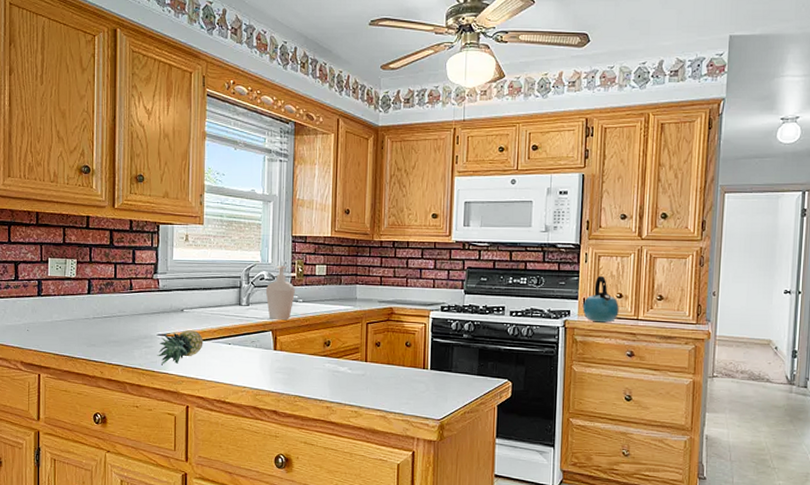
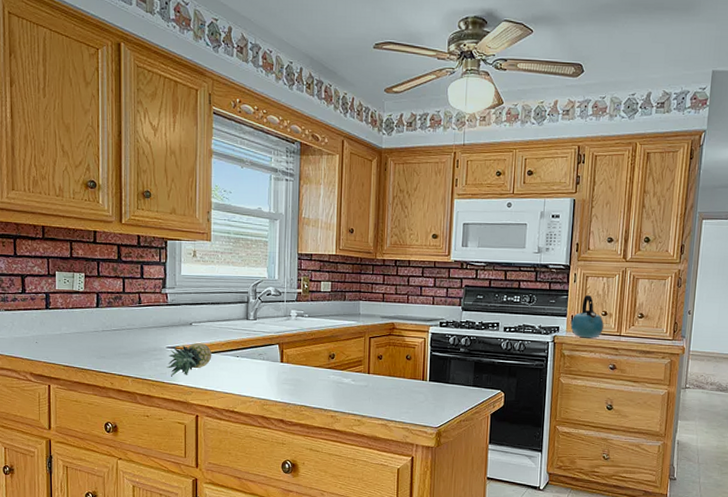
soap bottle: present [265,265,295,320] -> none [272,281,301,334]

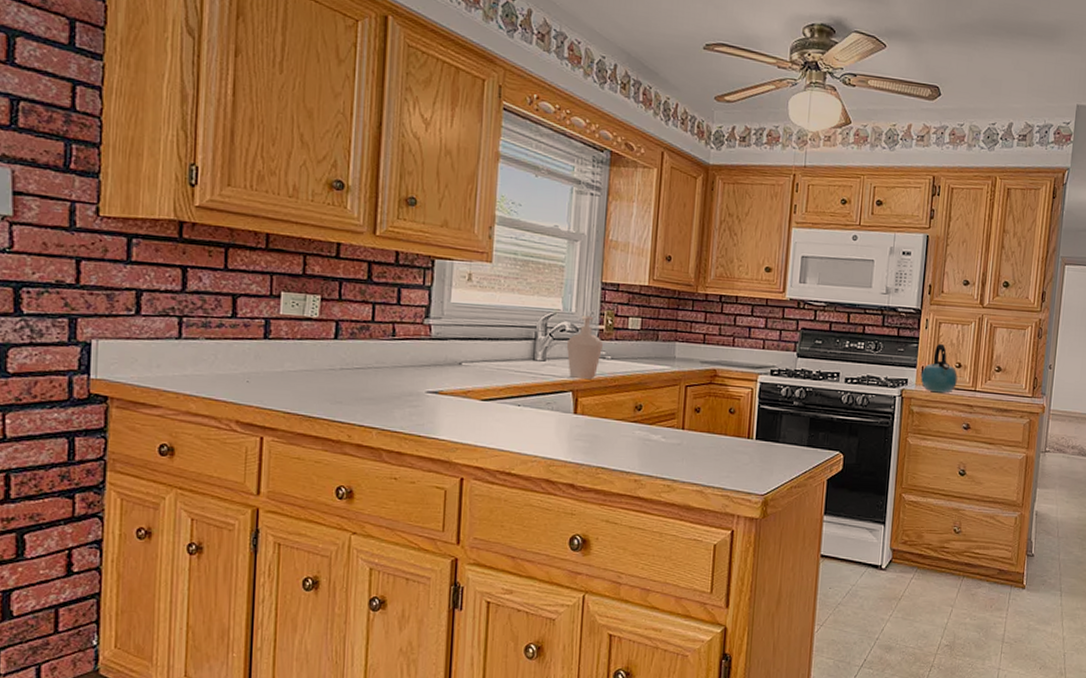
fruit: present [167,343,212,376] -> none [425,387,486,428]
soap bottle: none [272,281,301,334] -> present [566,315,603,379]

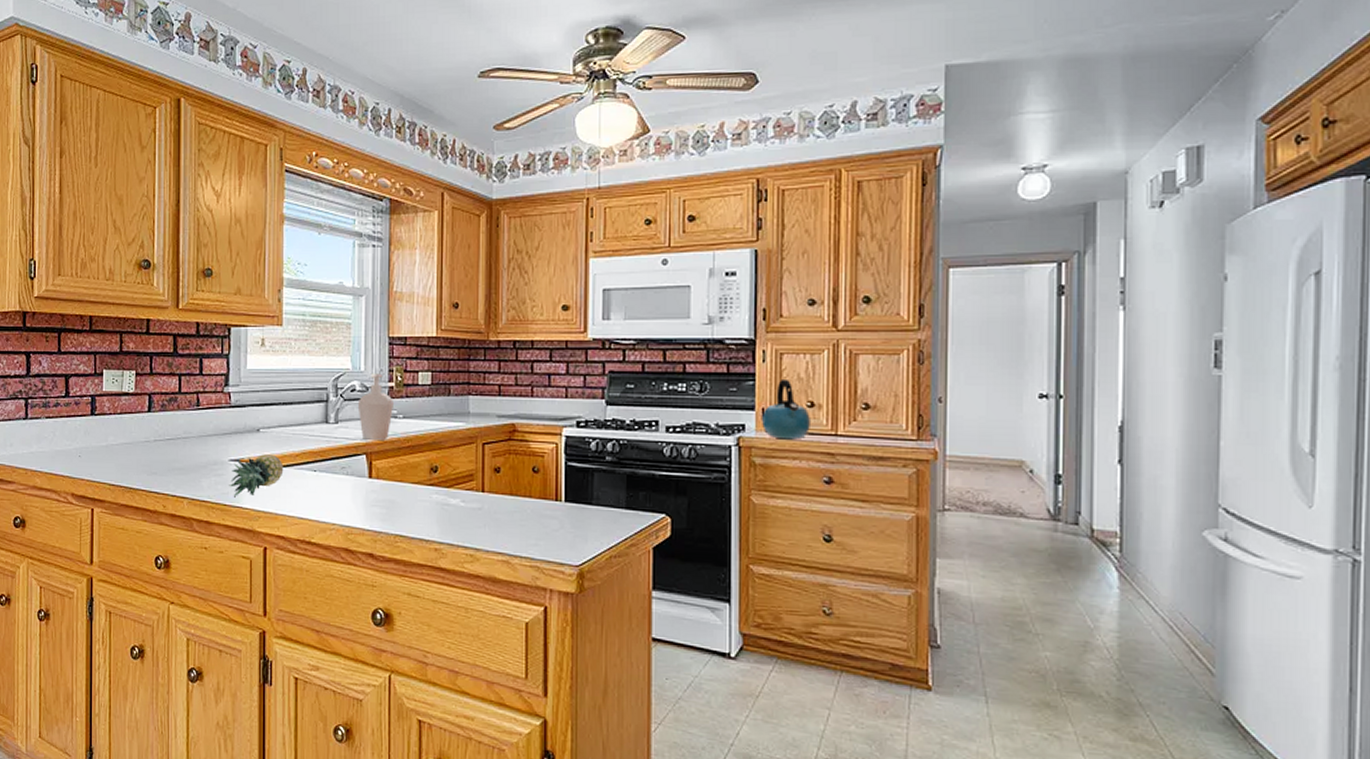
fruit: none [425,387,486,428] -> present [229,454,284,496]

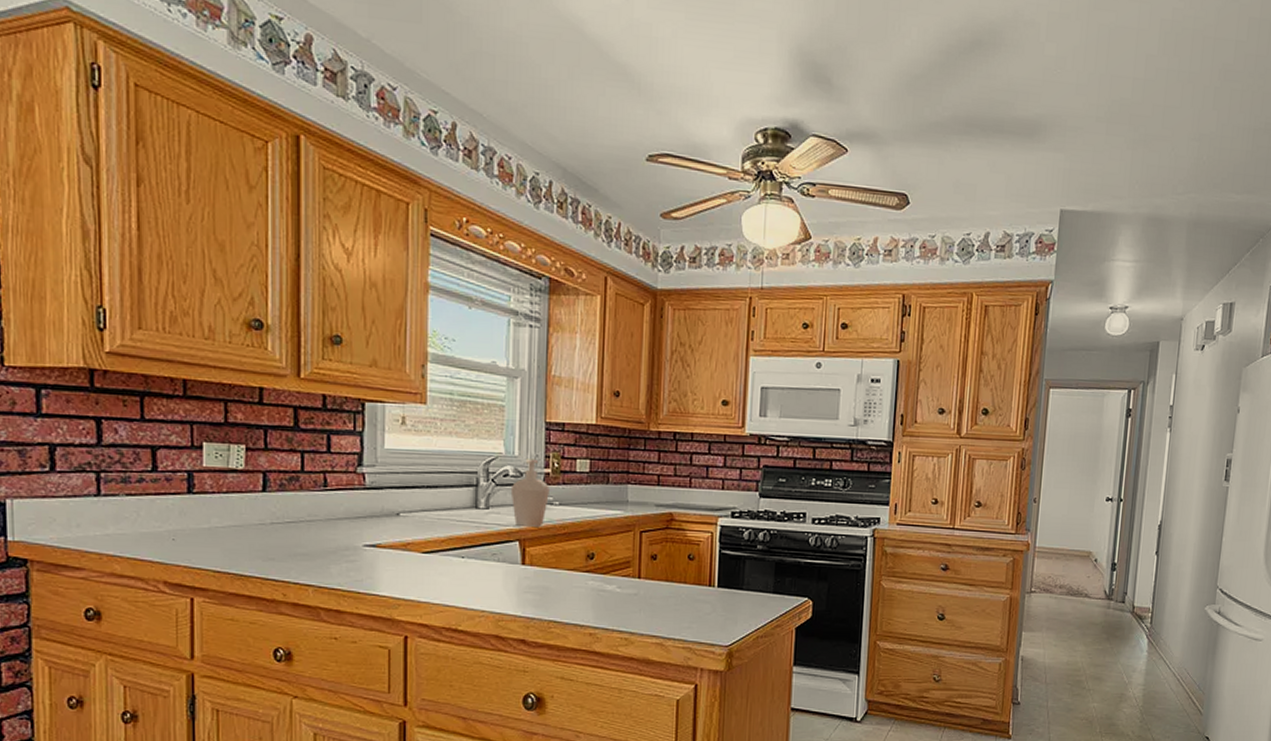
fruit: present [229,454,284,496] -> none [363,539,427,584]
kettle: present [762,378,812,440] -> none [894,478,935,532]

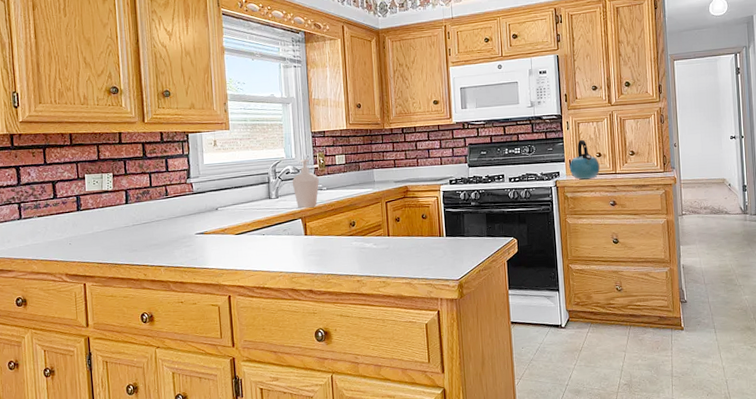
kettle: none [894,478,935,532] -> present [570,139,601,180]

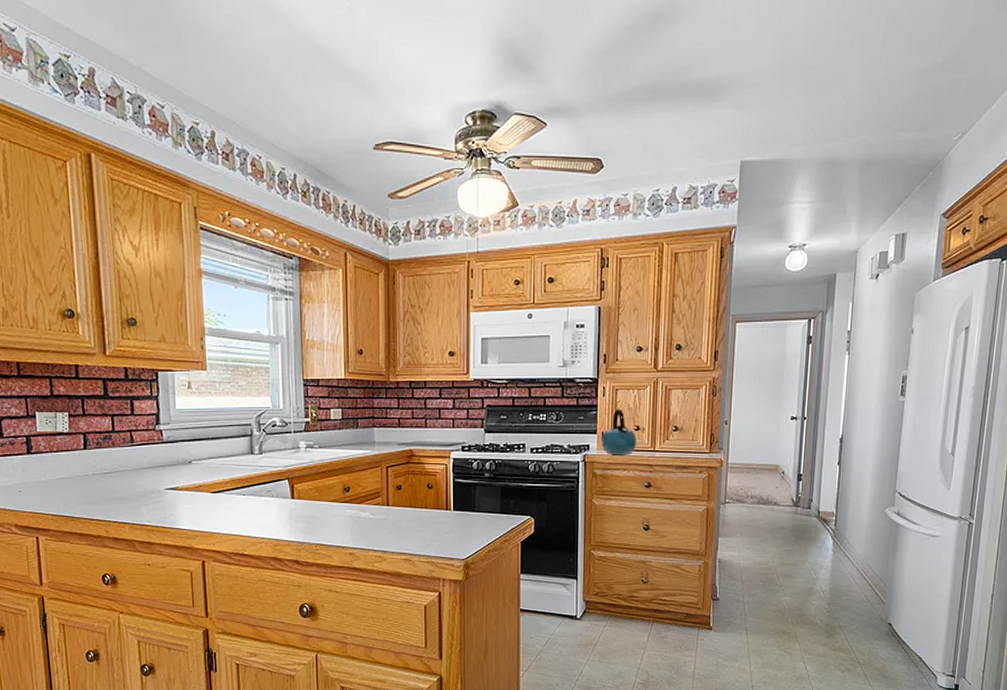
soap bottle: present [292,159,319,208] -> none [278,411,310,467]

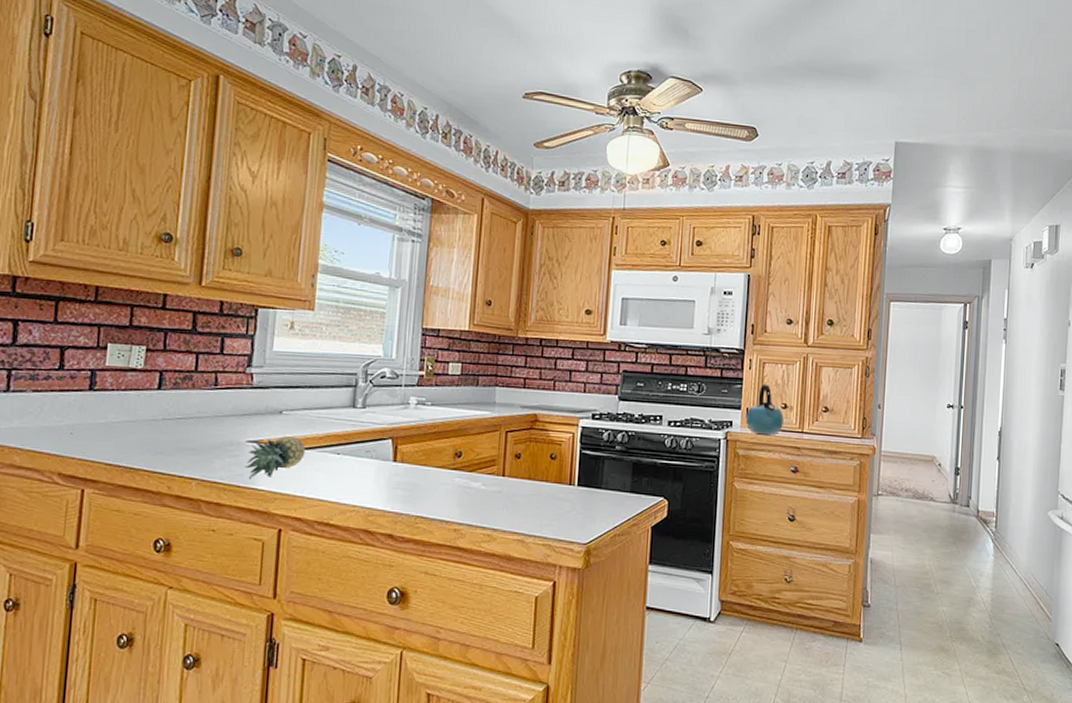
fruit: none [166,482,216,520] -> present [244,436,306,478]

